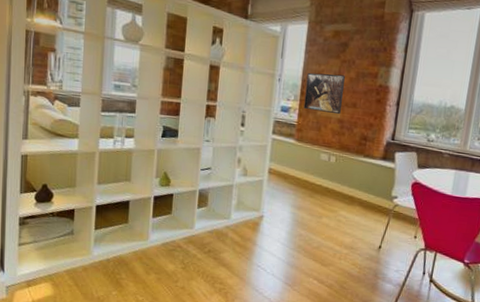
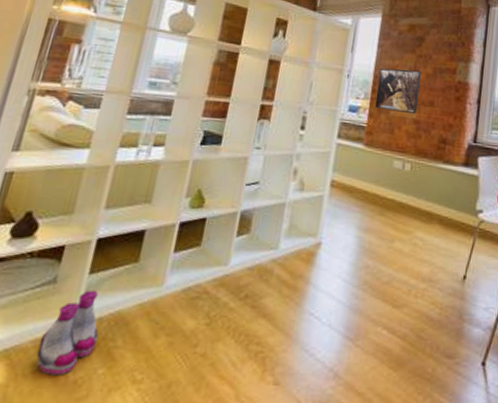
boots: none [70,240,108,294] -> present [36,290,99,376]

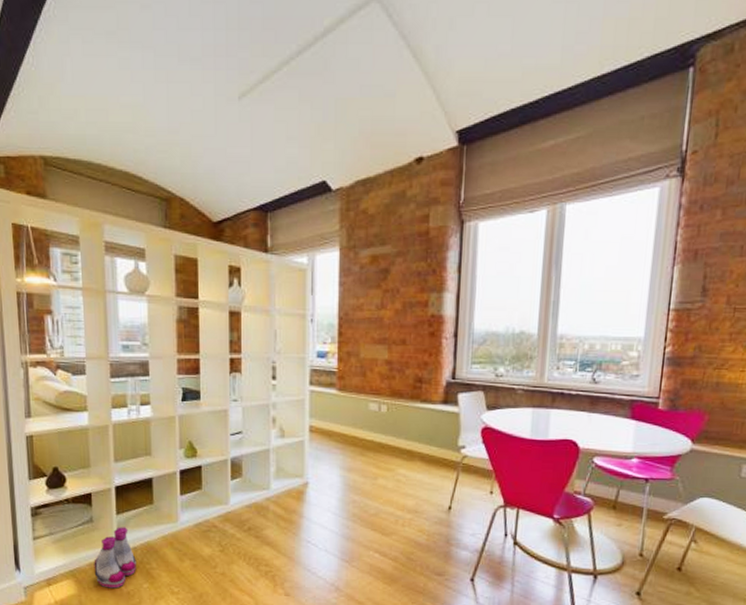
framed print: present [375,68,421,115] -> none [343,307,389,355]

